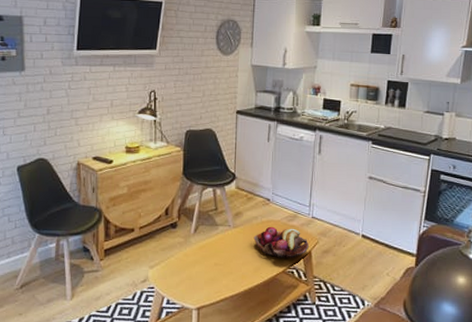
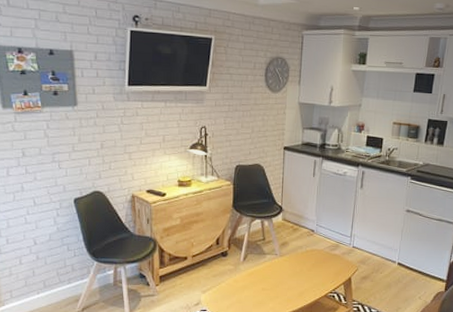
fruit basket: present [253,226,309,259] -> none [298,255,349,284]

